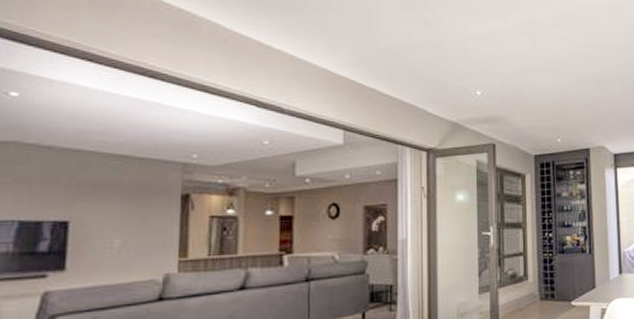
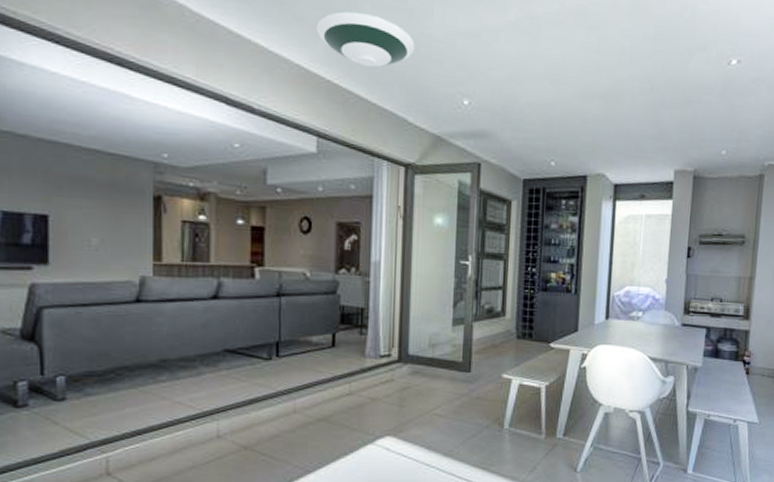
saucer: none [341,22,431,68] -> present [316,10,415,67]

